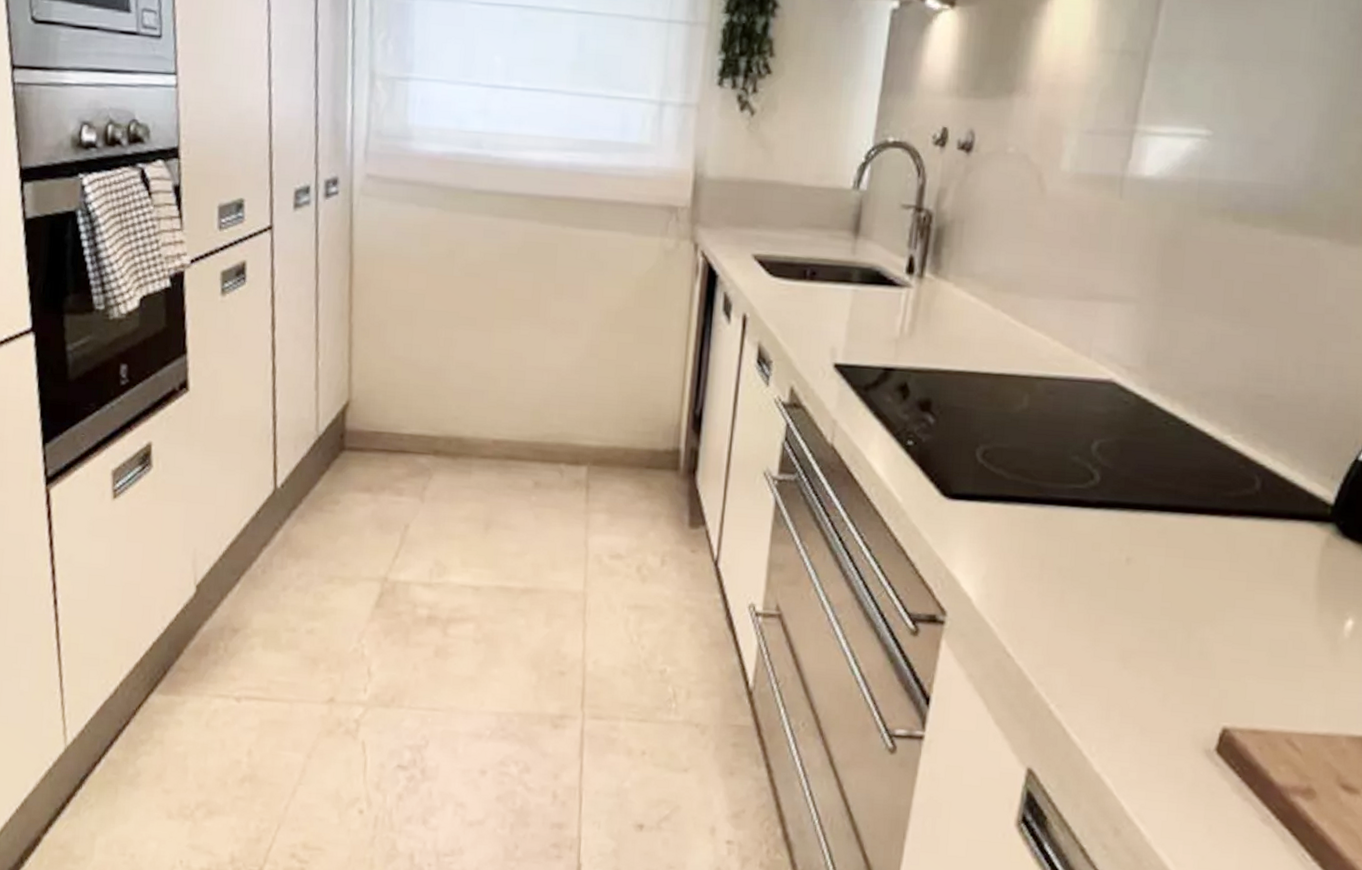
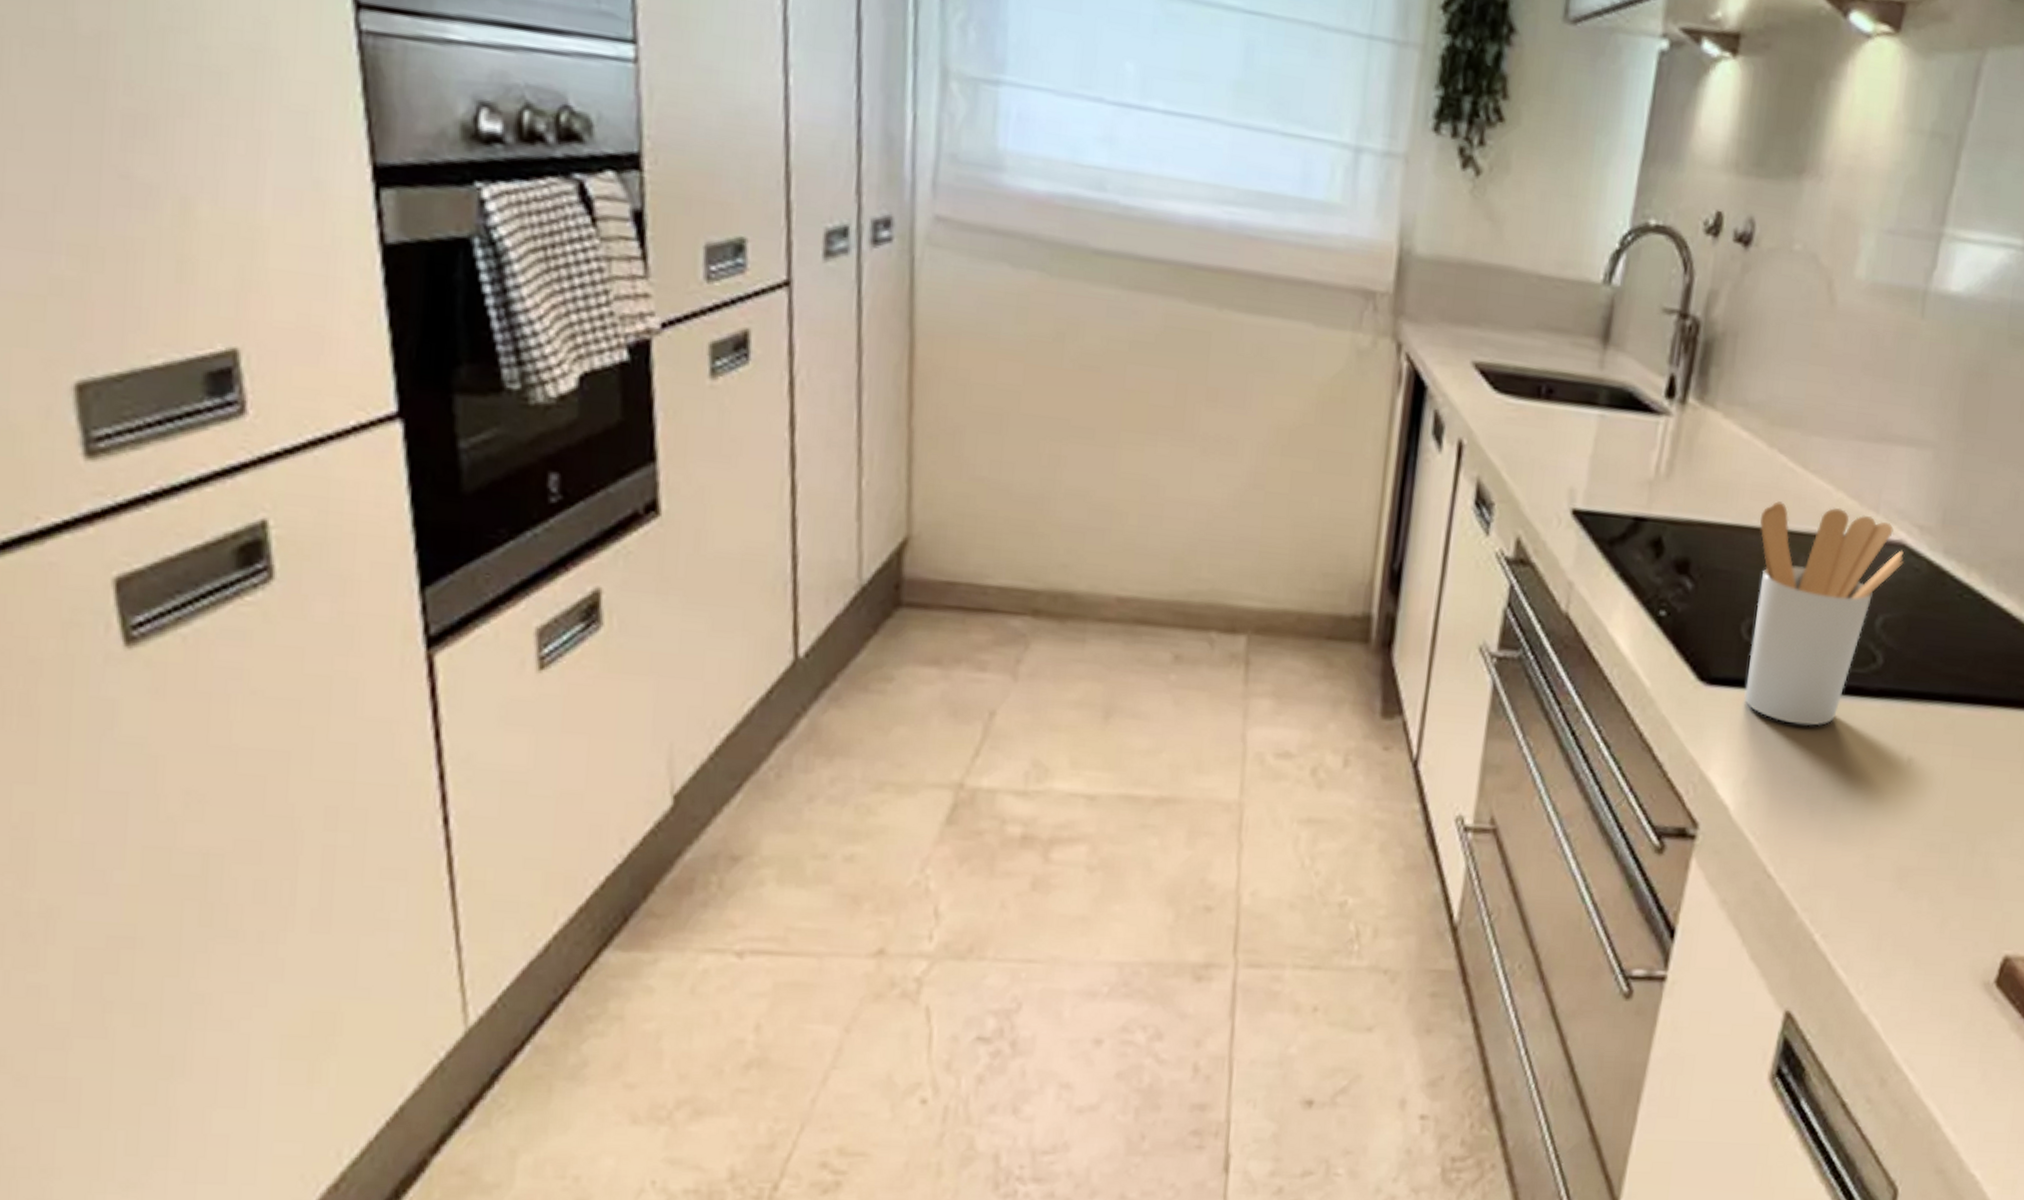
utensil holder: none [981,351,1114,532] -> present [1744,501,1904,726]

